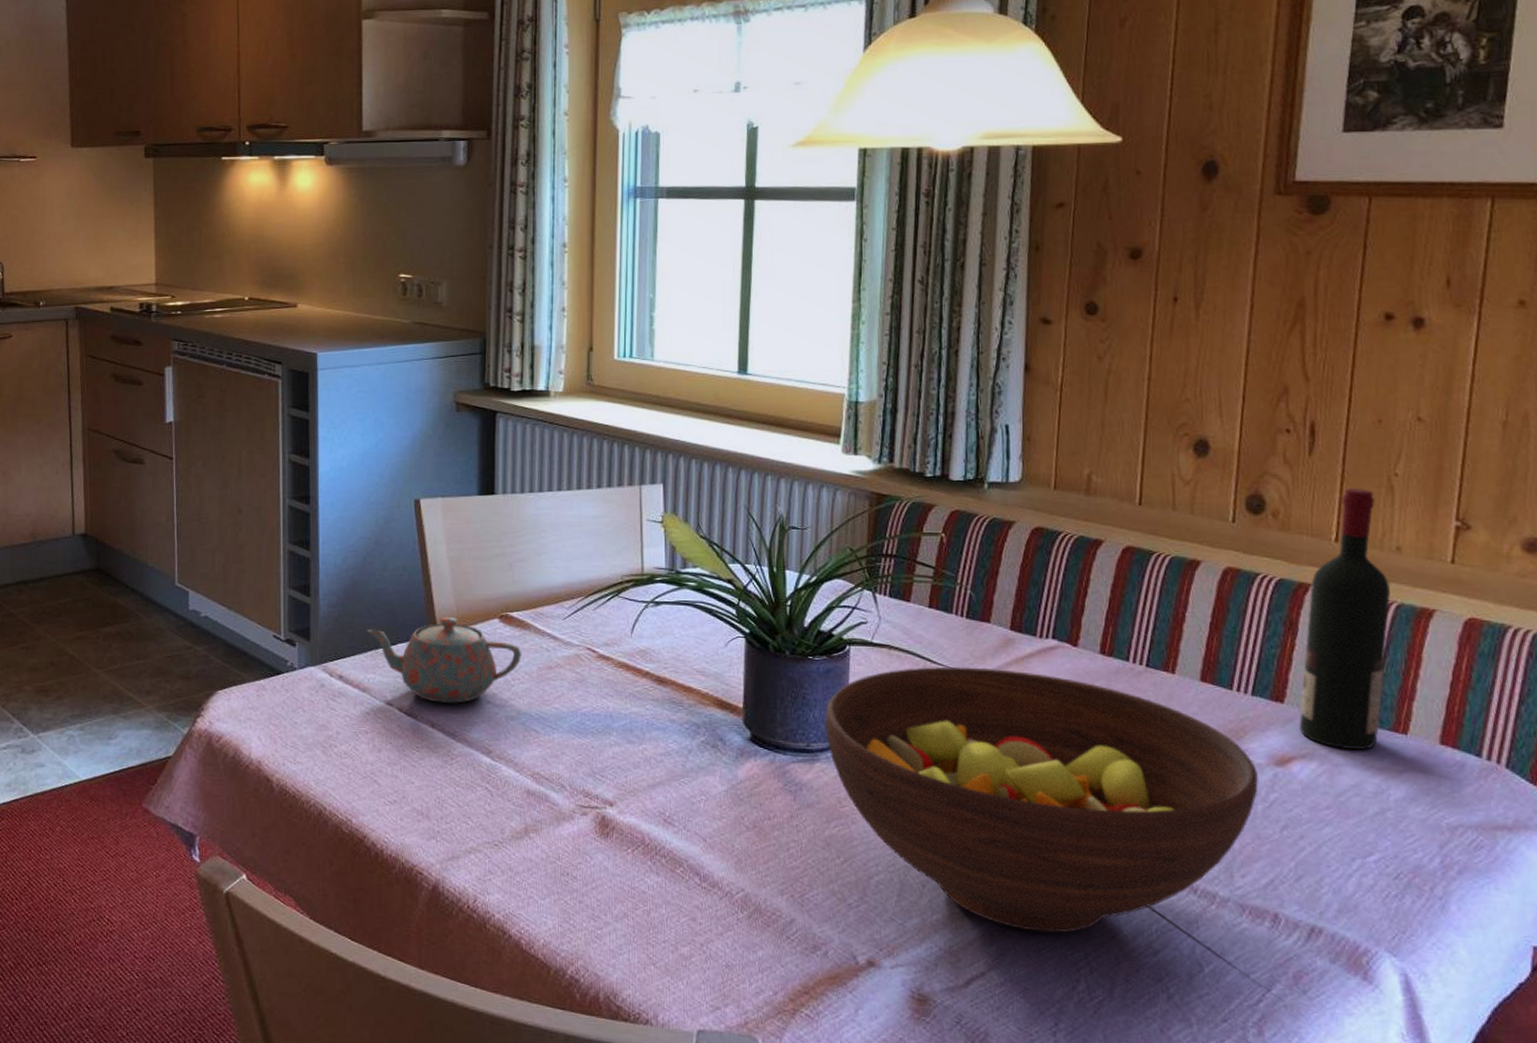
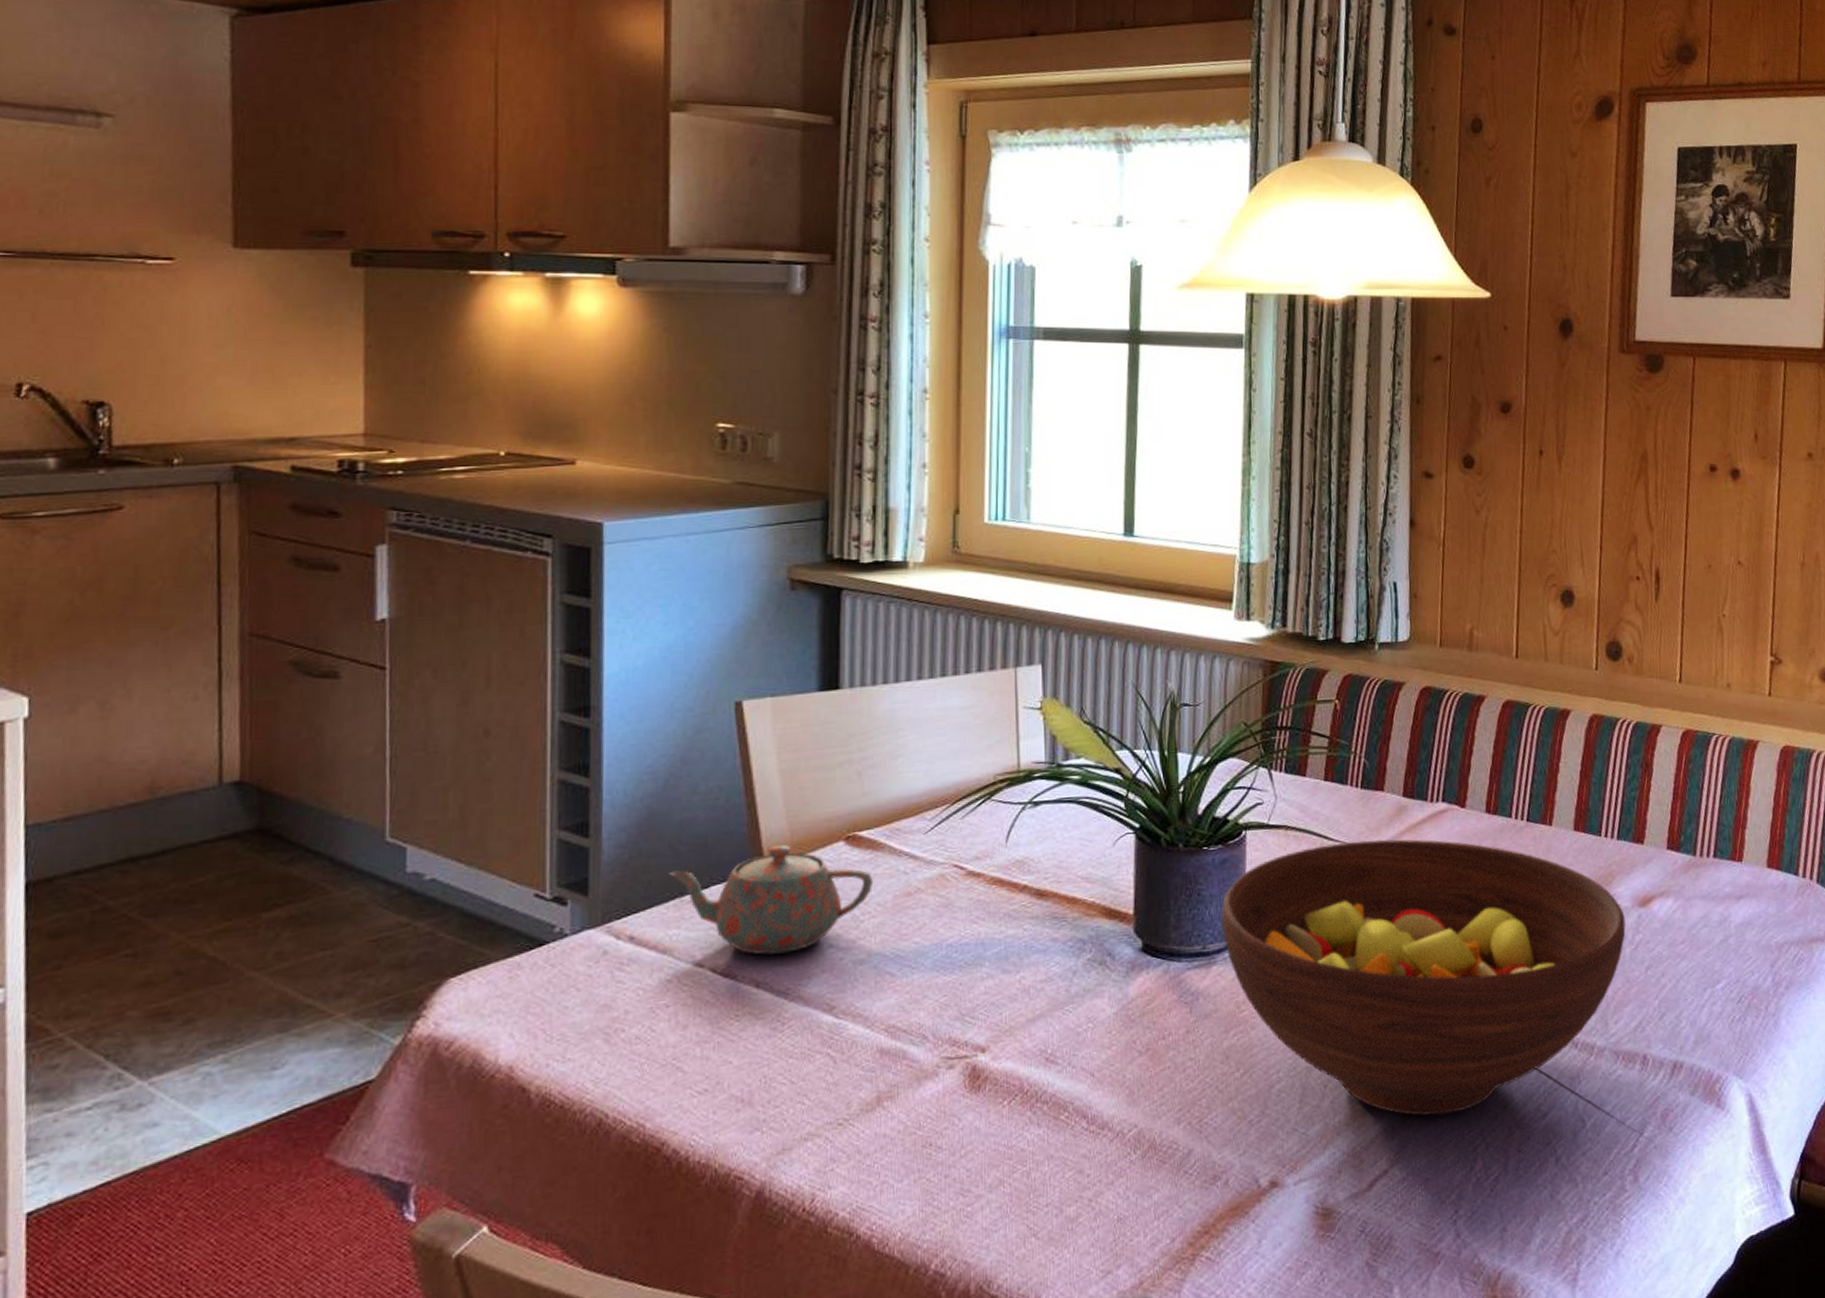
wine bottle: present [1298,488,1390,751] -> none [1656,630,1724,883]

